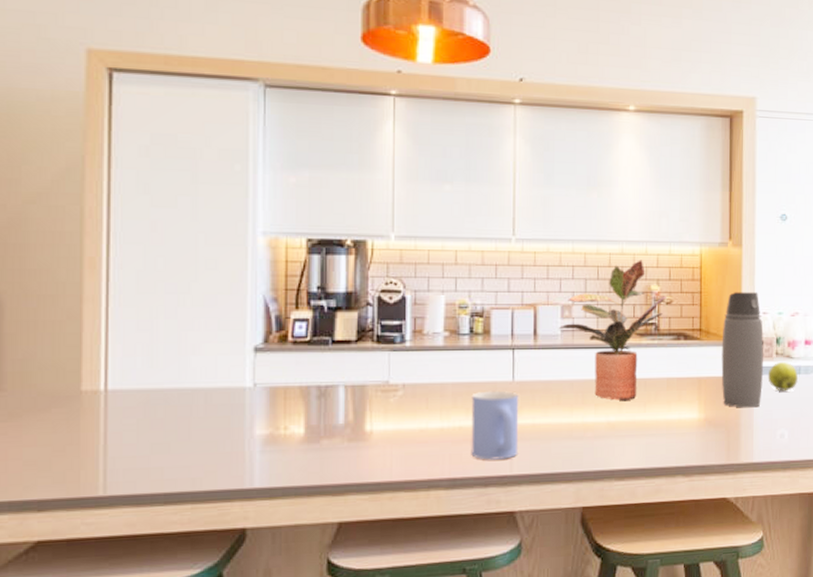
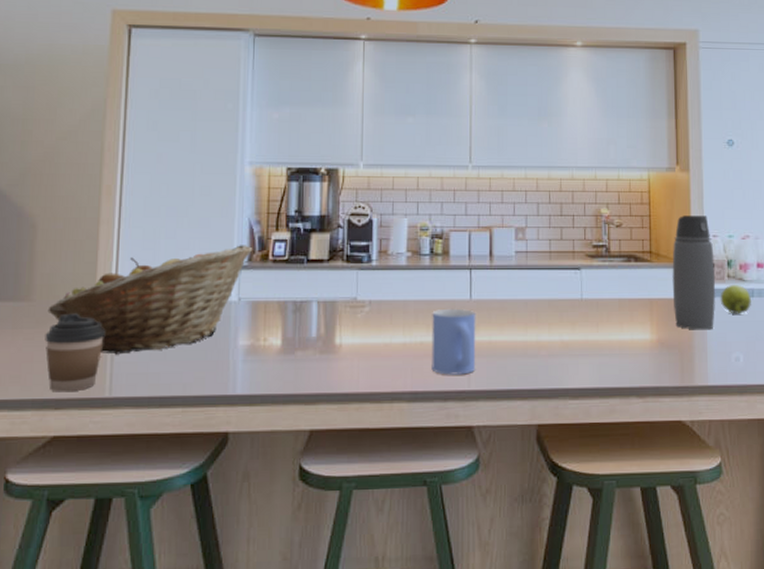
coffee cup: none [21,404,96,493] -> present [45,313,106,393]
fruit basket: none [22,325,268,449] -> present [47,245,252,355]
potted plant: present [558,260,667,402] -> none [512,185,616,321]

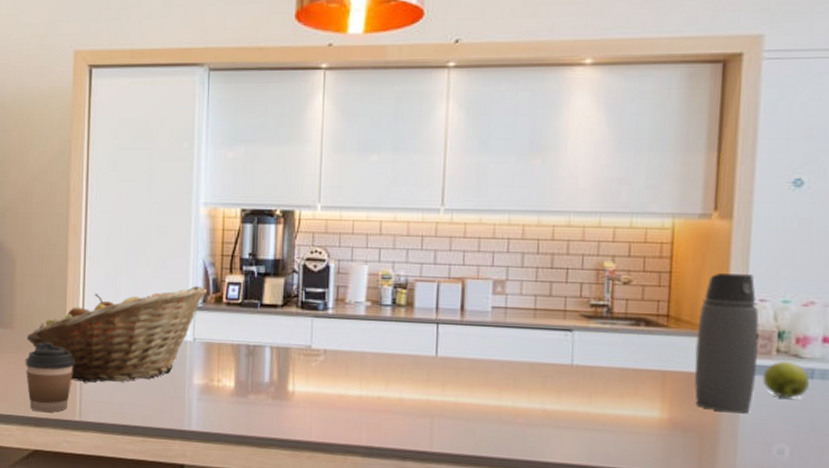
mug: present [431,309,476,375] -> none [389,364,442,435]

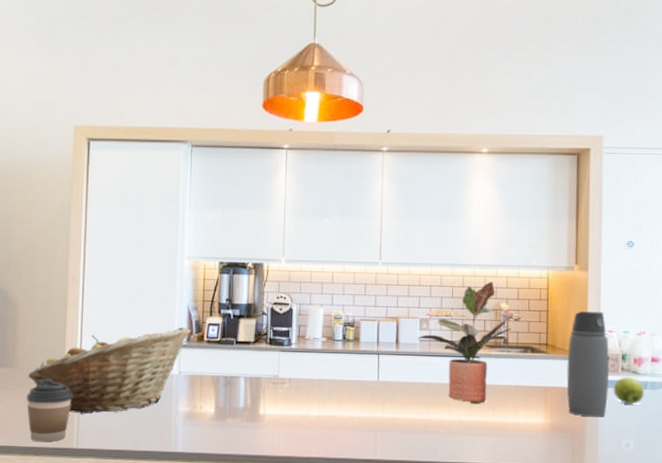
potted plant: none [488,233,624,390] -> present [417,281,515,404]

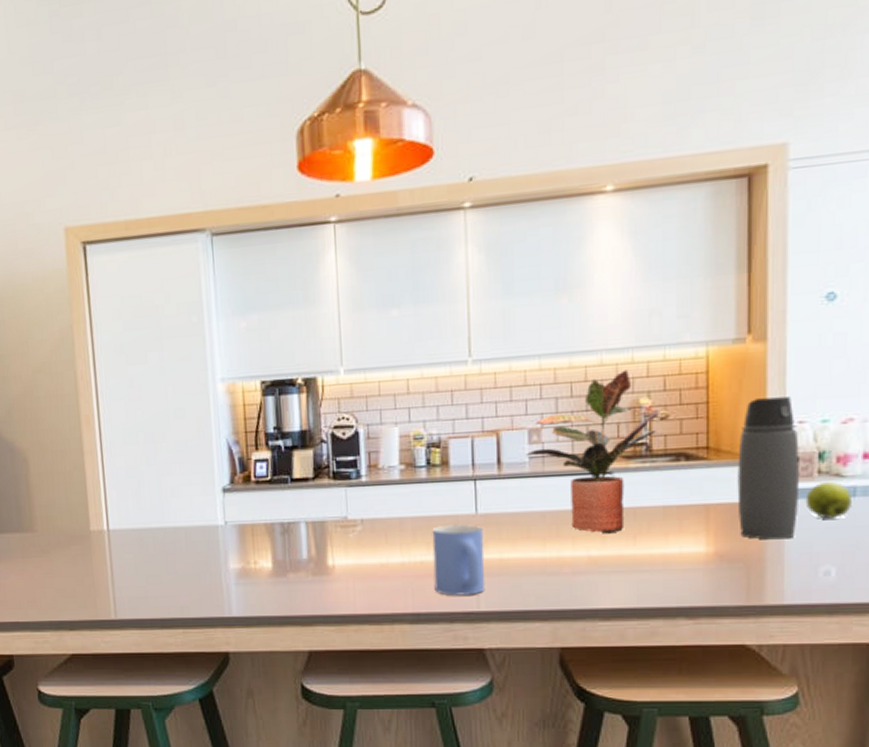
coffee cup: present [26,379,73,443] -> none [51,542,104,615]
fruit basket: present [28,327,190,414] -> none [50,467,233,580]
mug: none [342,388,383,446] -> present [432,525,486,596]

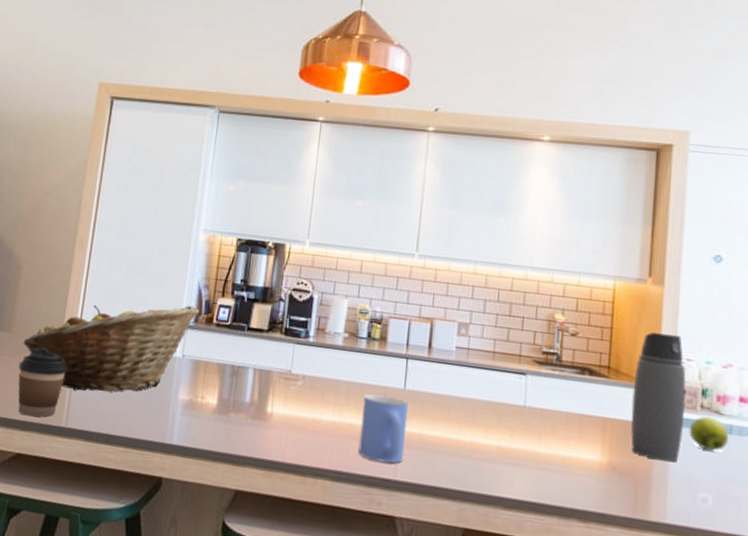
fruit basket: none [50,467,233,580] -> present [23,305,199,392]
coffee cup: none [51,542,104,615] -> present [18,347,68,417]
potted plant: present [525,370,661,534] -> none [453,287,572,429]

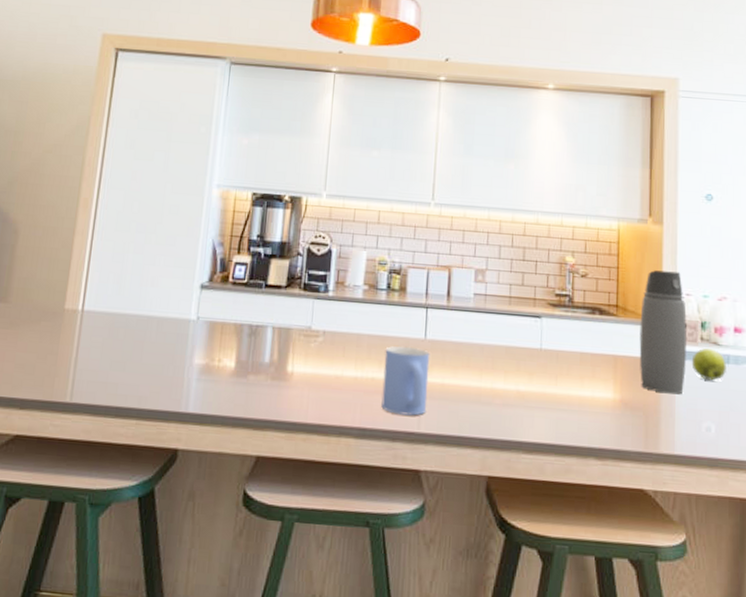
coffee cup: present [18,347,68,417] -> none [16,317,72,394]
fruit basket: present [23,305,199,392] -> none [21,265,214,362]

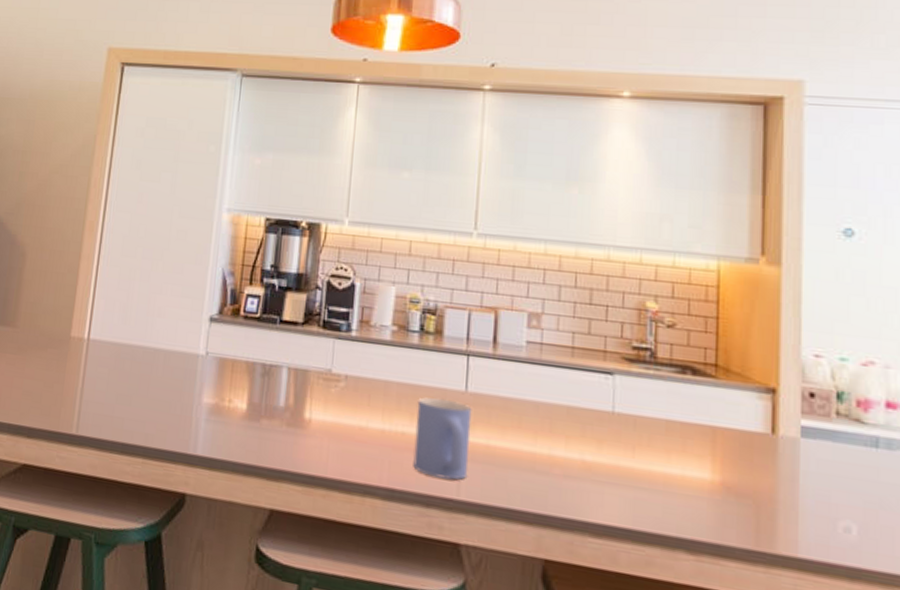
water bottle: present [639,270,688,395] -> none [747,323,817,483]
apple: present [691,348,726,381] -> none [822,425,874,469]

